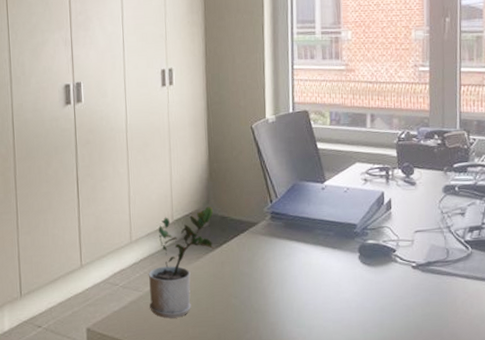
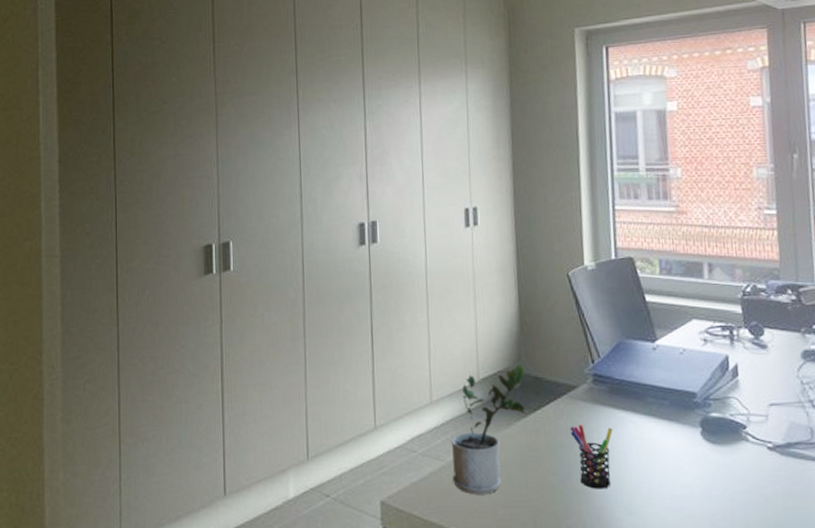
pen holder: none [250,255,286,308] -> present [570,424,613,489]

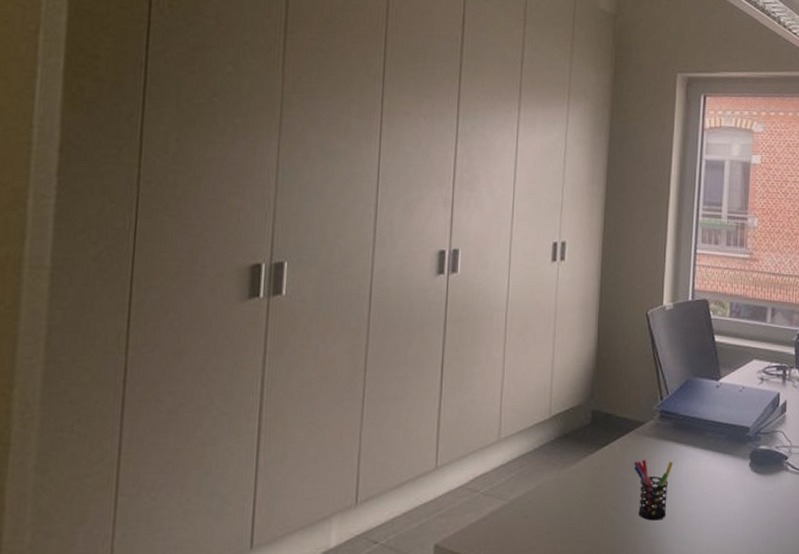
potted plant: present [451,363,528,495] -> none [514,400,597,533]

